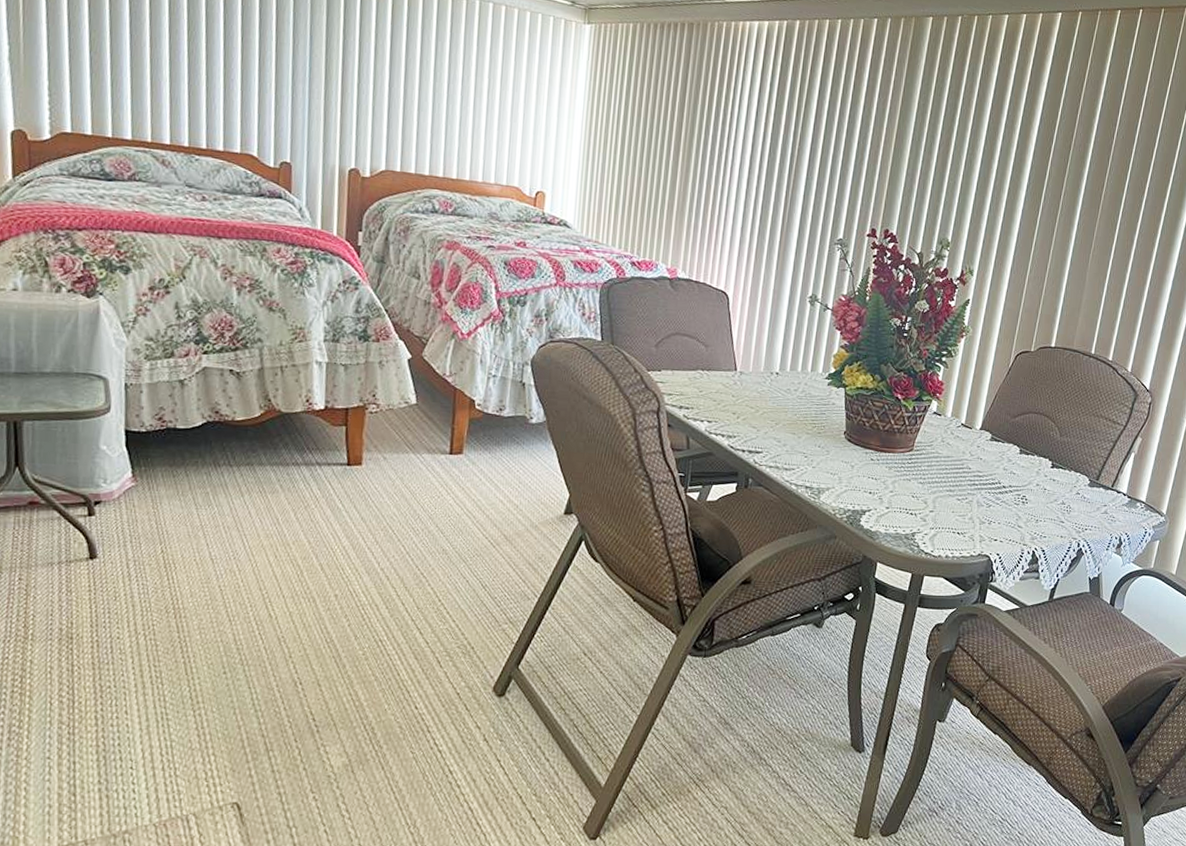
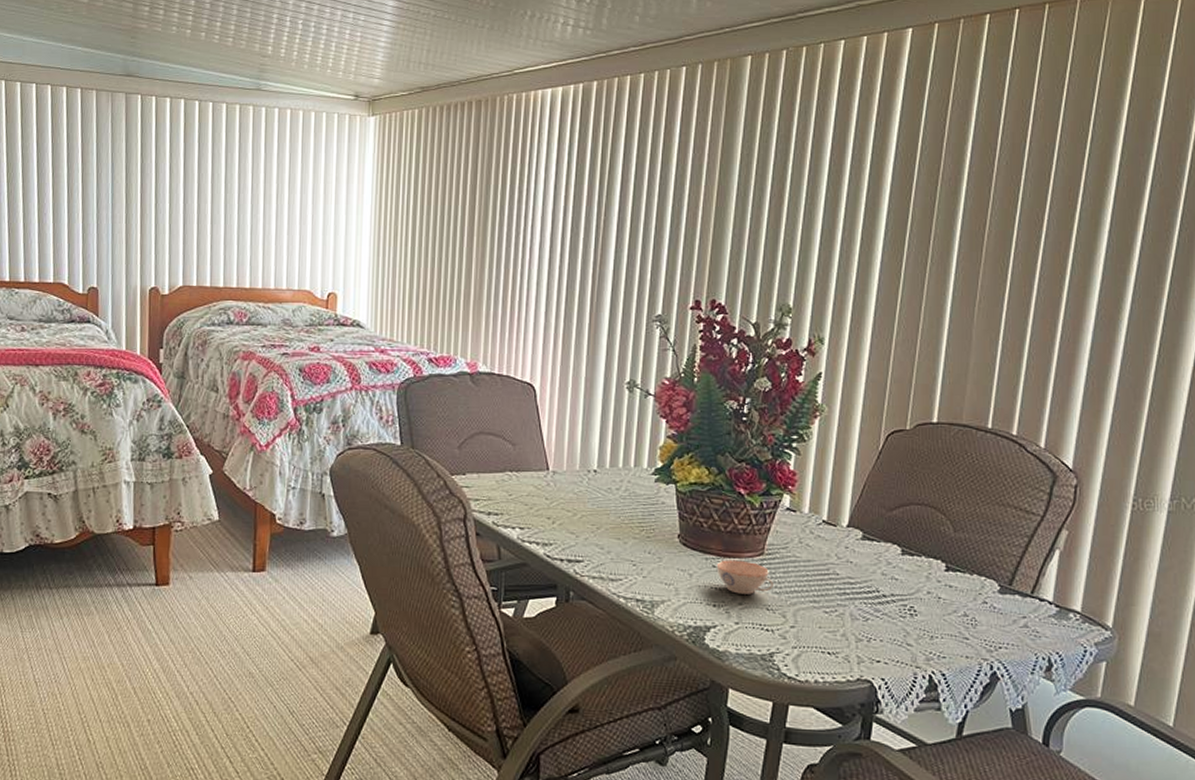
teacup: none [874,454,919,484] -> present [716,560,773,594]

